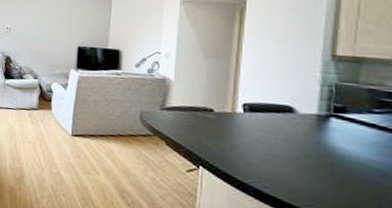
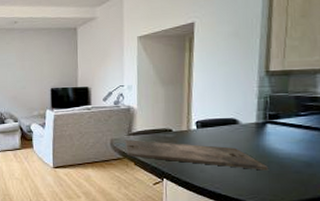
cutting board: none [156,114,332,174] -> present [124,140,269,171]

